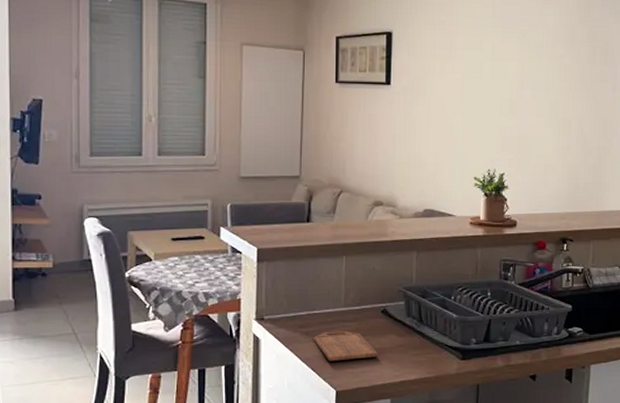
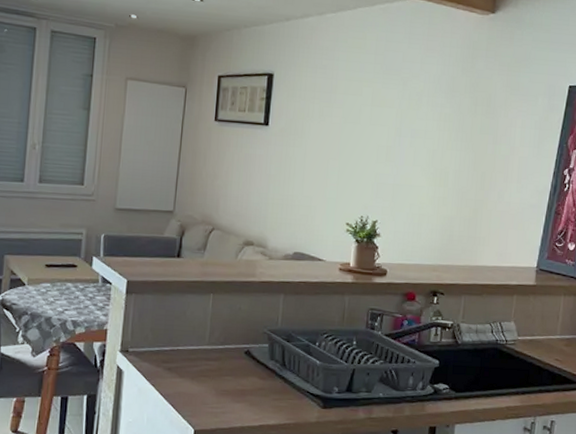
cutting board: present [314,331,378,362] -> none [176,369,238,400]

